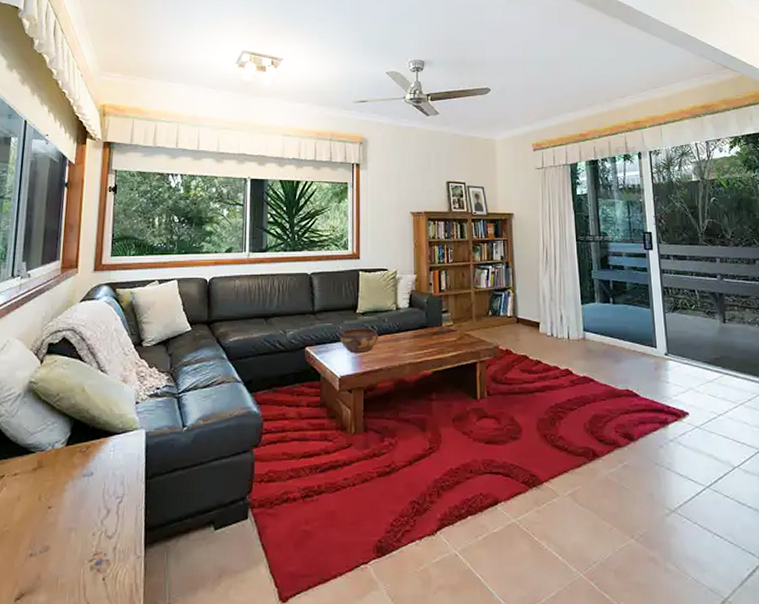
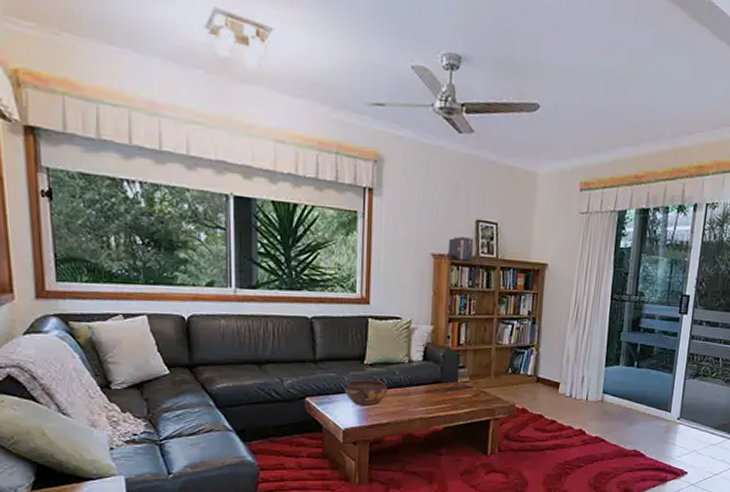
books: none [424,196,447,217] -> present [447,236,474,262]
picture frame: present [467,185,490,217] -> none [498,227,521,266]

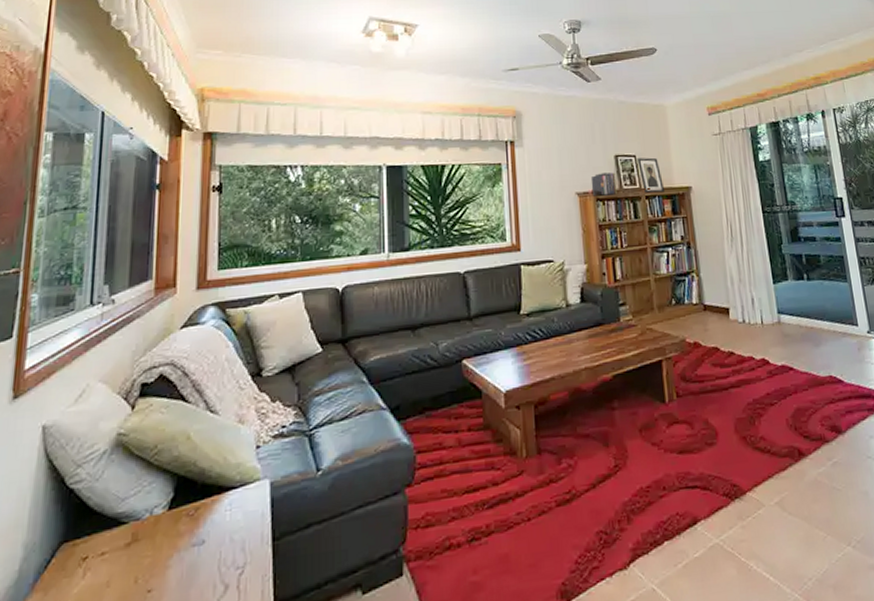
decorative bowl: present [345,379,388,406] -> none [502,330,548,362]
picture frame: none [498,227,521,266] -> present [637,157,666,194]

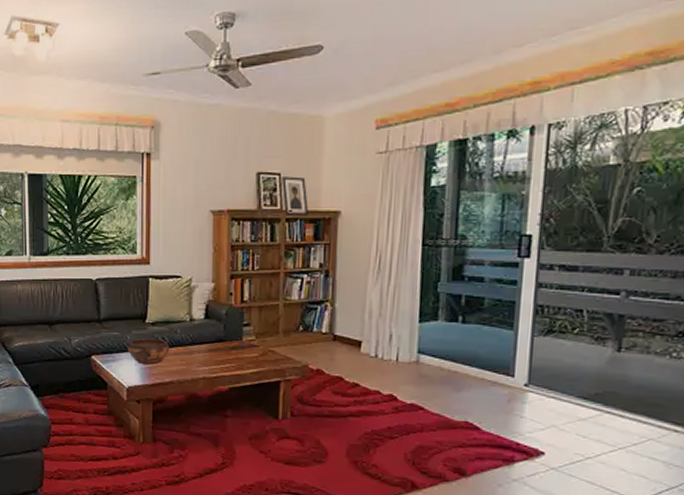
decorative bowl: none [502,330,548,362] -> present [128,338,170,364]
books: present [590,172,617,197] -> none [227,191,255,217]

